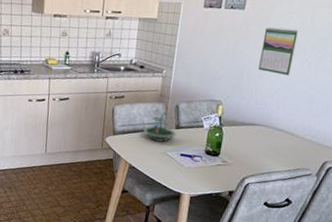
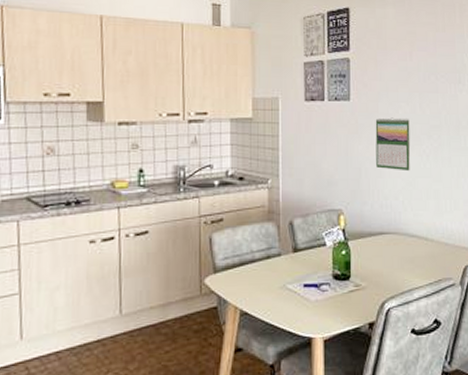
terrarium: present [143,107,176,143] -> none [253,227,295,274]

